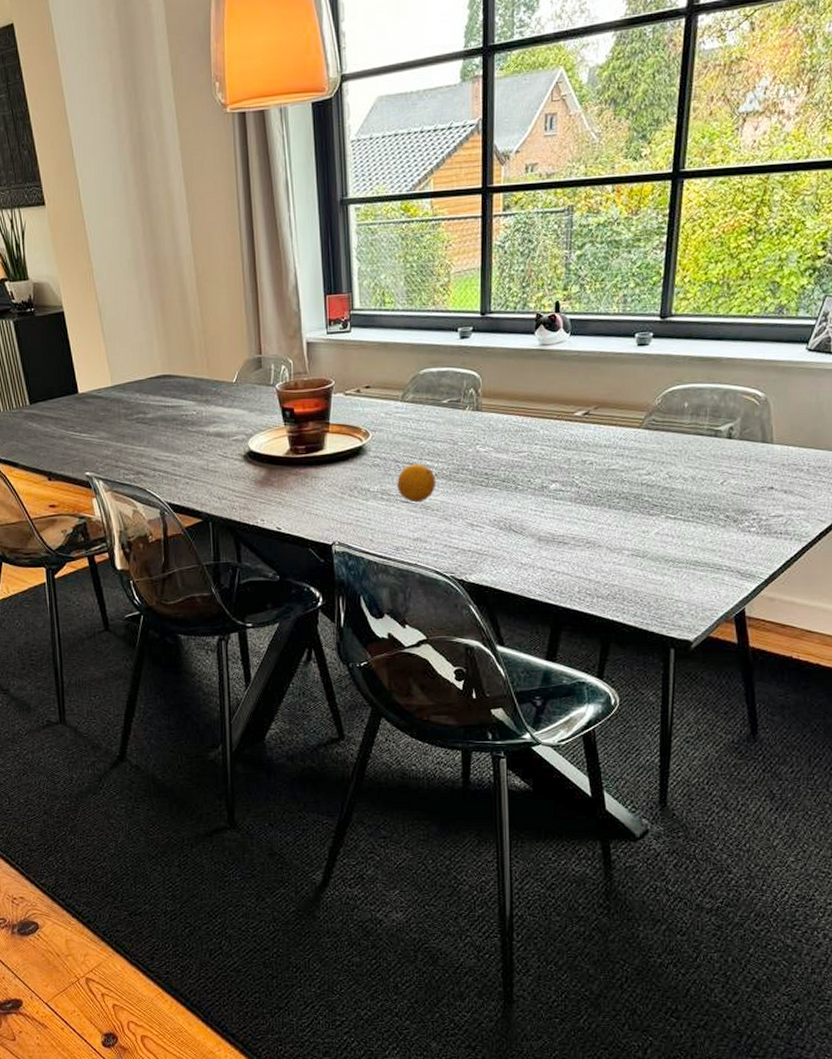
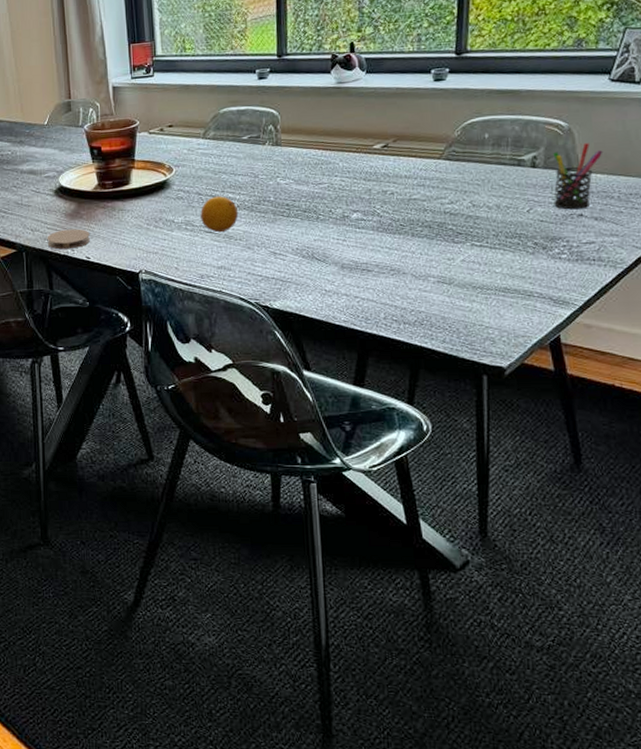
coaster: none [235,497,282,520] -> present [47,229,91,250]
pen holder: none [747,414,796,483] -> present [553,143,603,210]

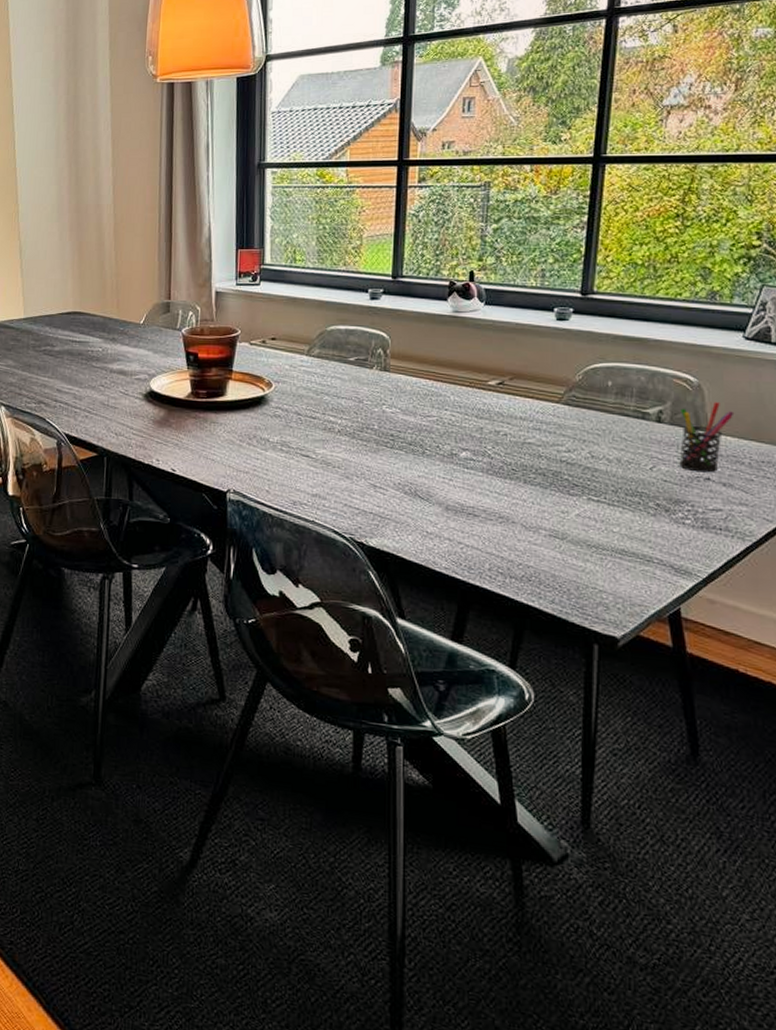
coaster: present [47,229,91,250] -> none [131,437,178,459]
fruit: present [200,196,239,233] -> none [298,418,339,458]

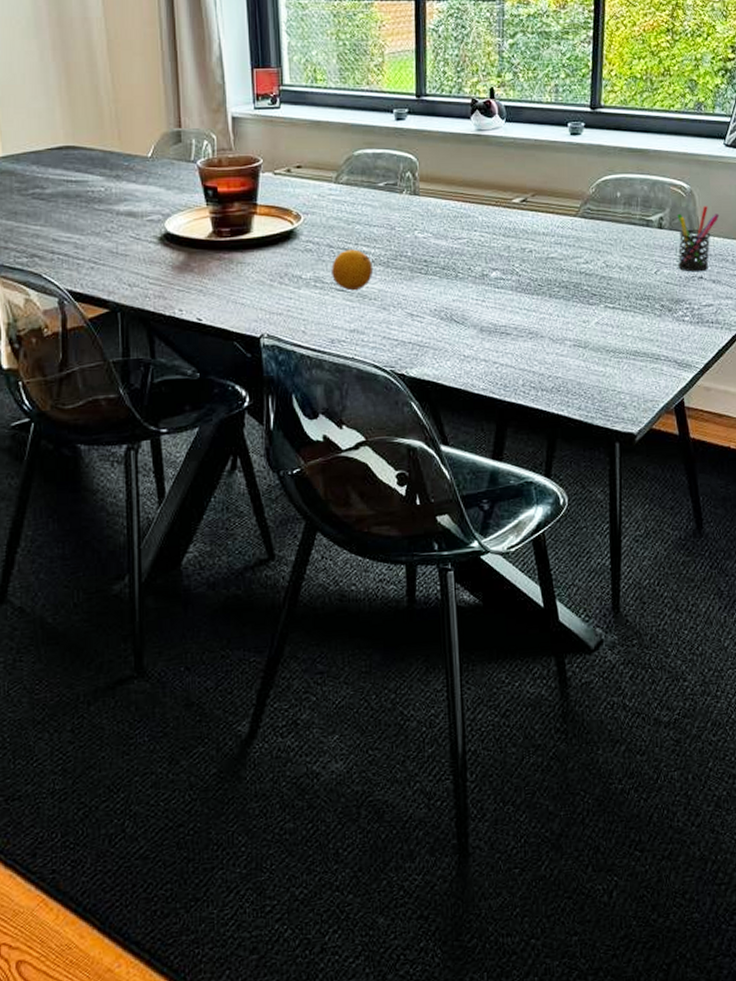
fruit: none [298,418,339,458] -> present [332,249,374,291]

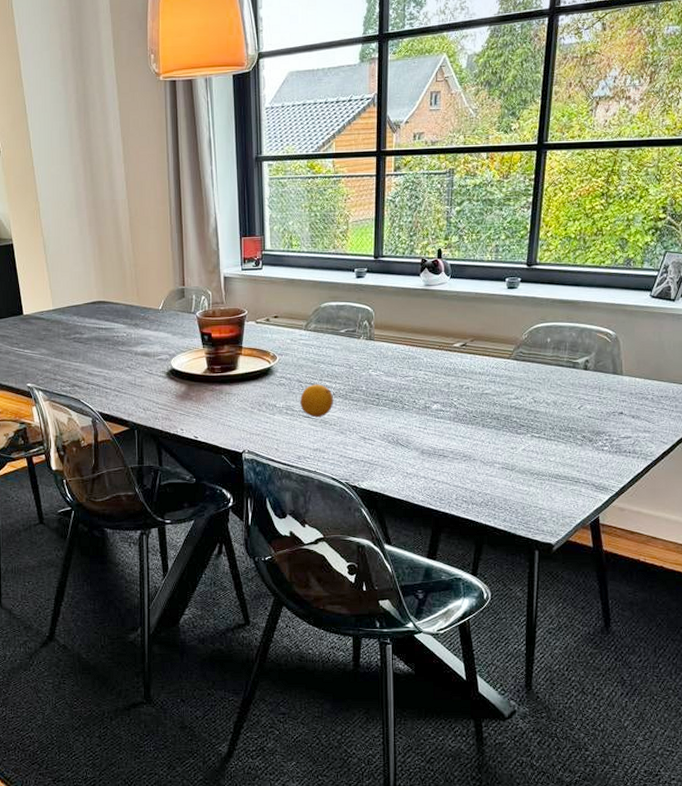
pen holder: present [677,206,720,272] -> none [600,351,642,408]

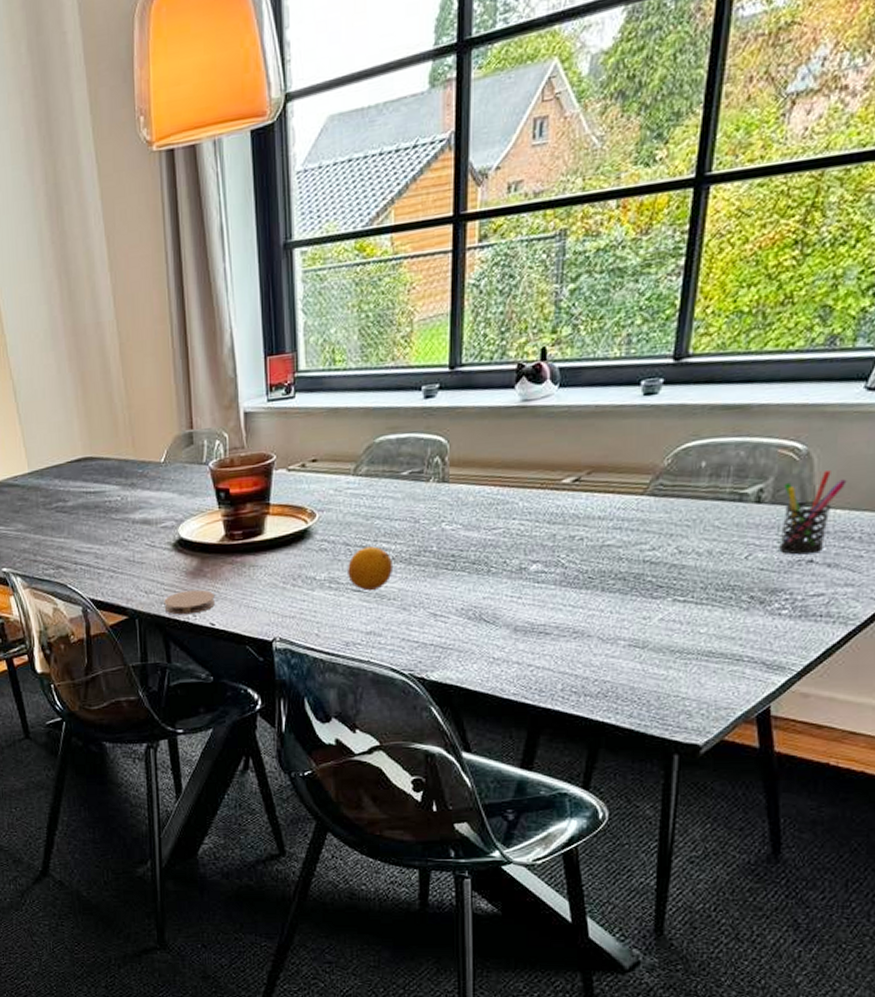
coaster: none [158,409,199,429] -> present [164,589,216,615]
pen holder: none [600,351,642,408] -> present [779,470,847,555]

